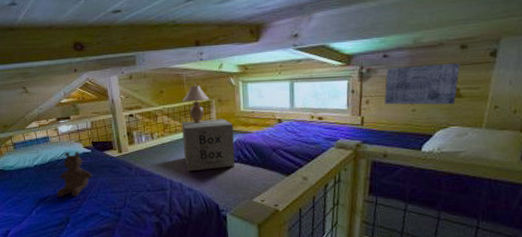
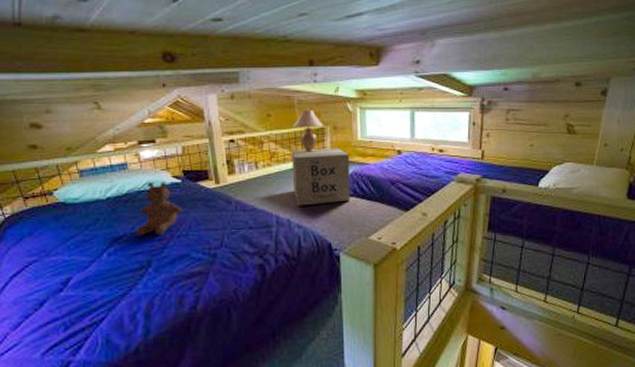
wall art: present [384,62,460,105] -> none [504,99,575,141]

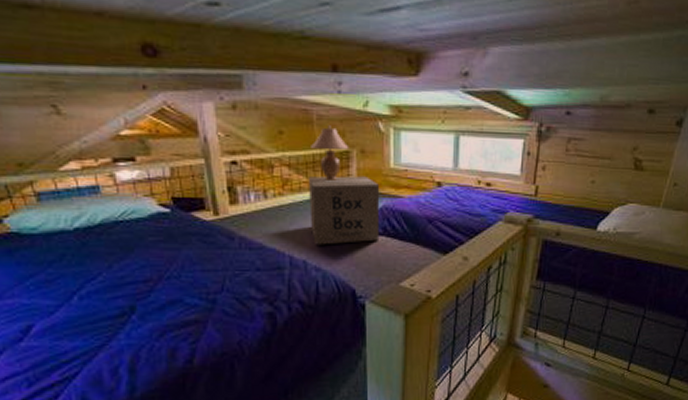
teddy bear: present [135,182,182,237] -> none [113,210,173,277]

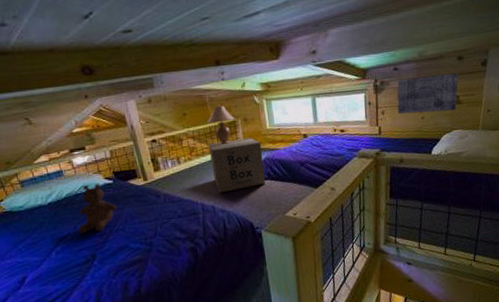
teddy bear: none [113,210,173,277] -> present [77,183,117,235]
wall art: none [562,128,645,179] -> present [397,72,459,114]

